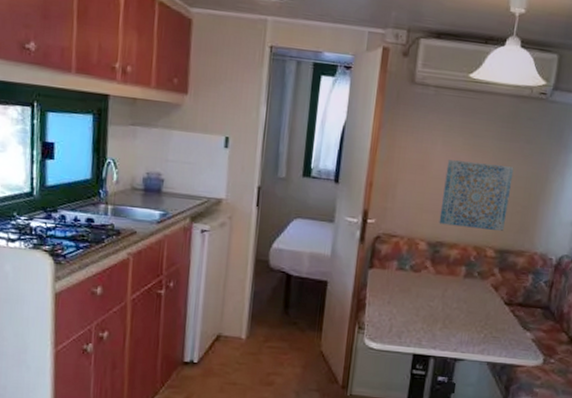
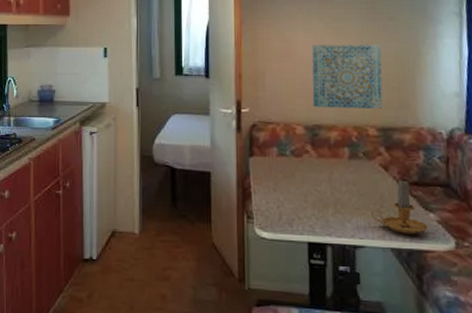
candle: none [475,299,523,351] -> present [372,179,428,235]

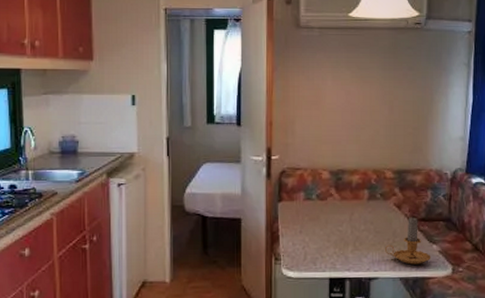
wall art: present [311,45,383,109] -> none [338,93,401,153]

